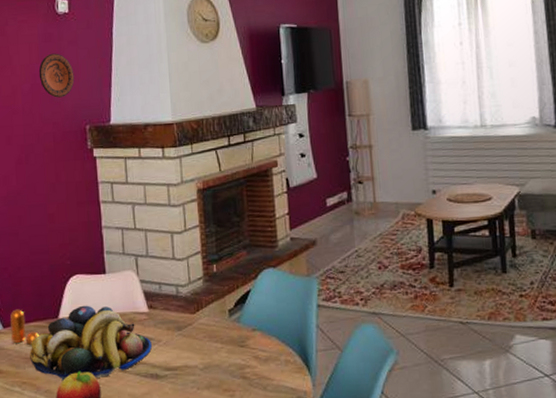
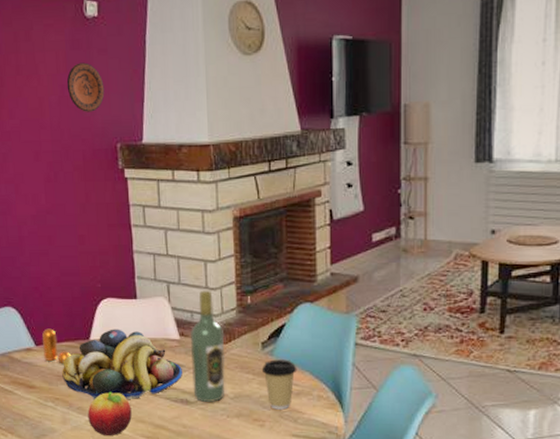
wine bottle: none [158,261,195,375] -> present [189,290,225,402]
coffee cup: none [229,326,264,378] -> present [261,359,297,410]

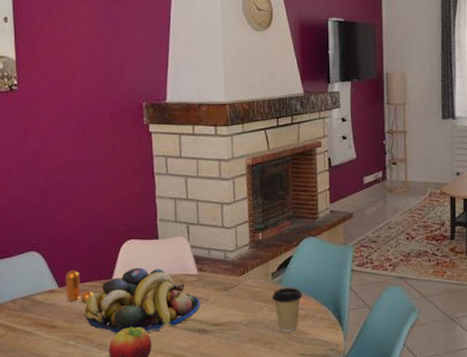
decorative plate: present [66,62,105,112] -> none [97,32,132,75]
wine bottle: present [189,290,225,402] -> none [207,229,239,330]

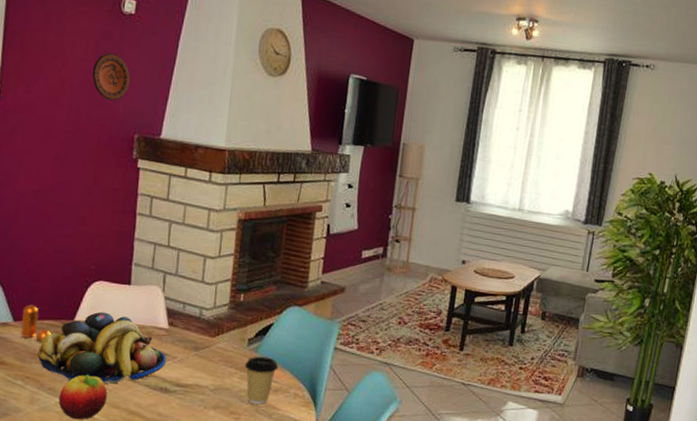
decorative plate: none [97,32,132,75] -> present [92,53,131,101]

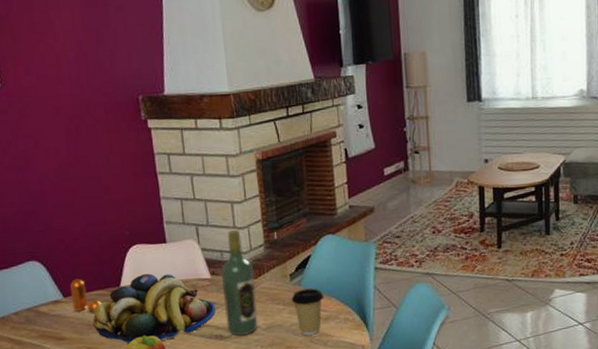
decorative plate: present [92,53,131,101] -> none [84,19,124,67]
wine bottle: none [174,283,214,393] -> present [220,229,258,336]

